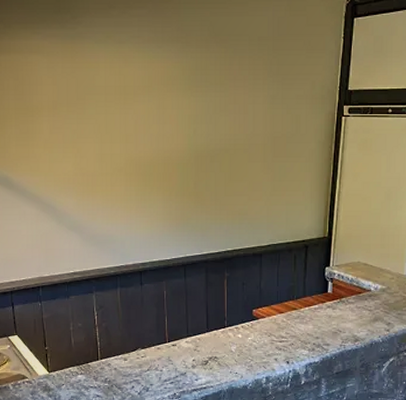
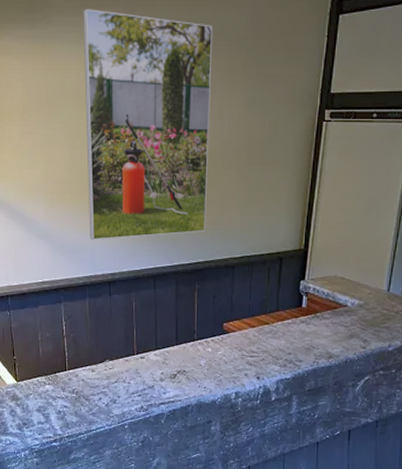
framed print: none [111,11,236,231] -> present [83,9,213,240]

